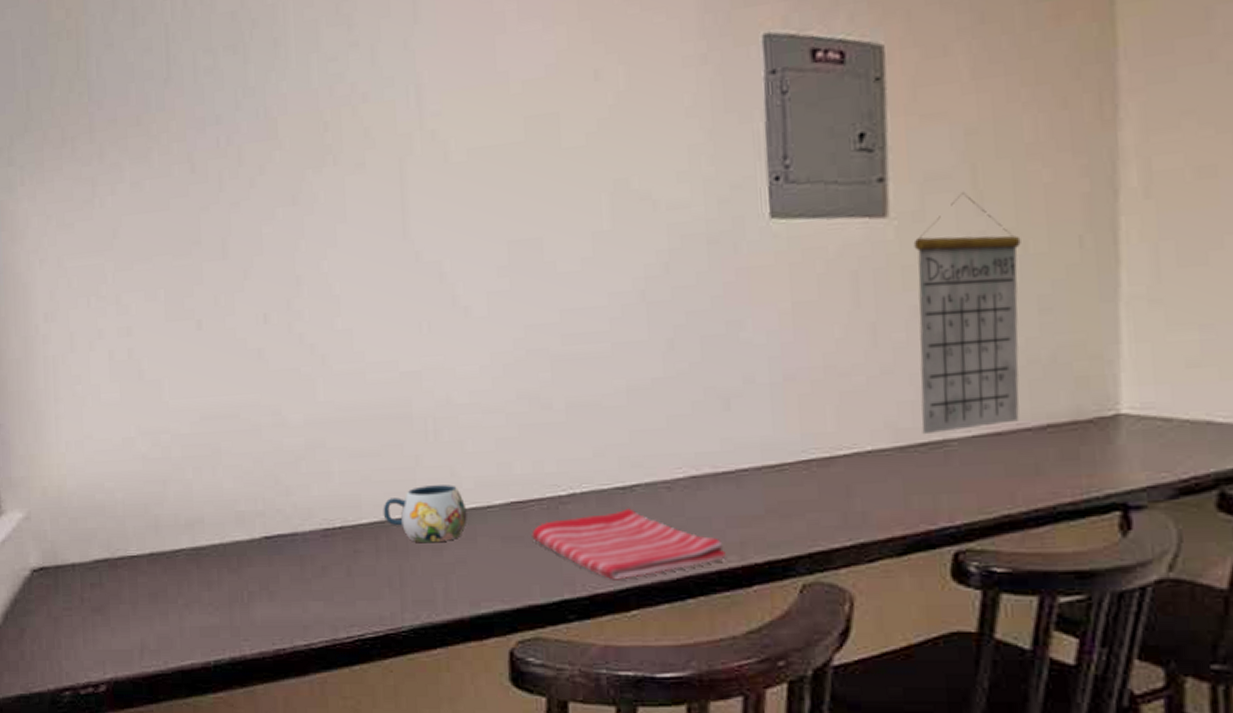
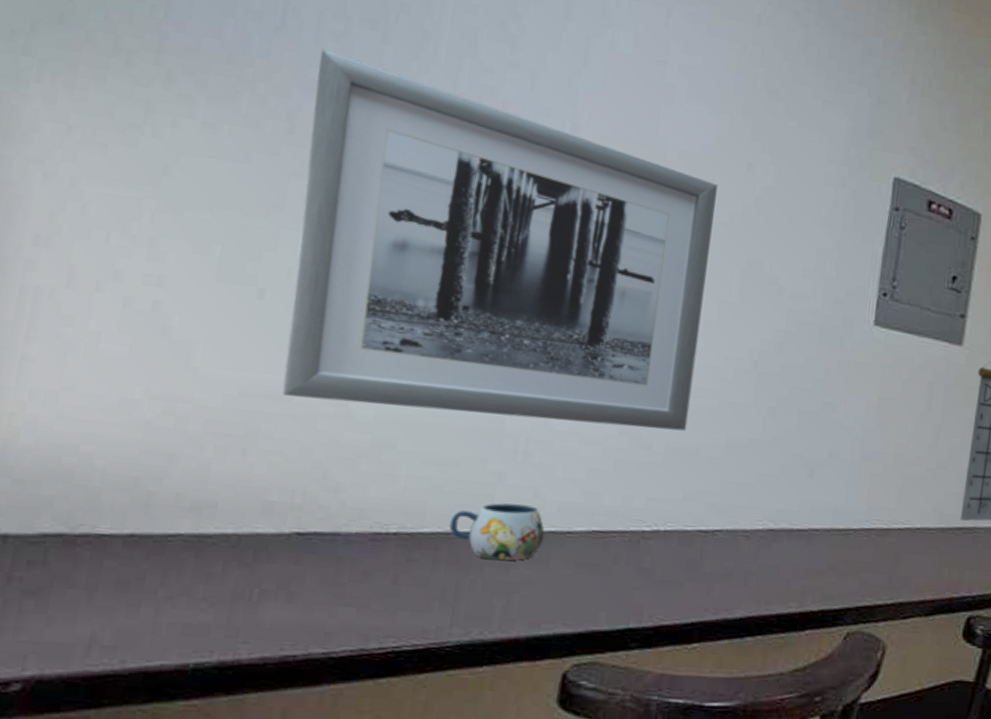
wall art: none [200,86,583,413] -> present [282,48,717,431]
dish towel: present [532,508,726,580] -> none [608,550,787,615]

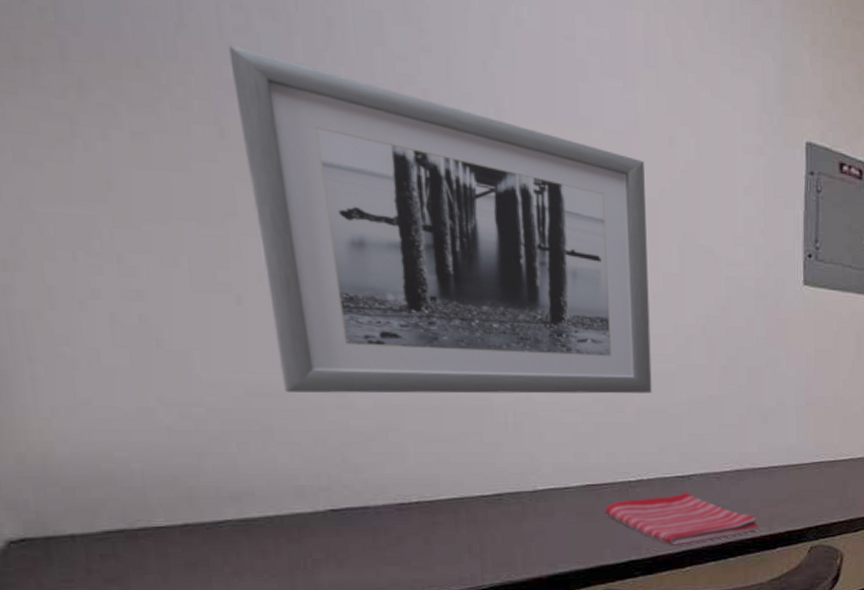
mug: present [449,503,545,561] -> none [462,469,546,517]
dish towel: none [608,550,787,615] -> present [605,492,758,545]

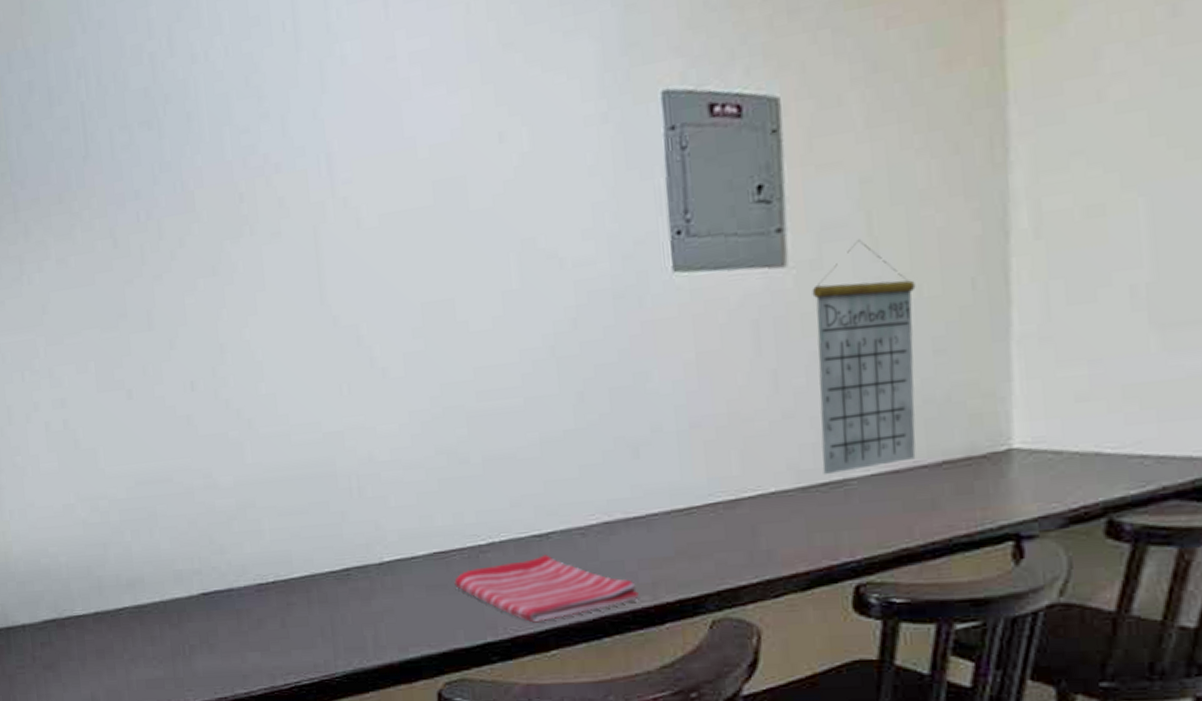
wall art: present [228,44,652,394] -> none [118,162,498,478]

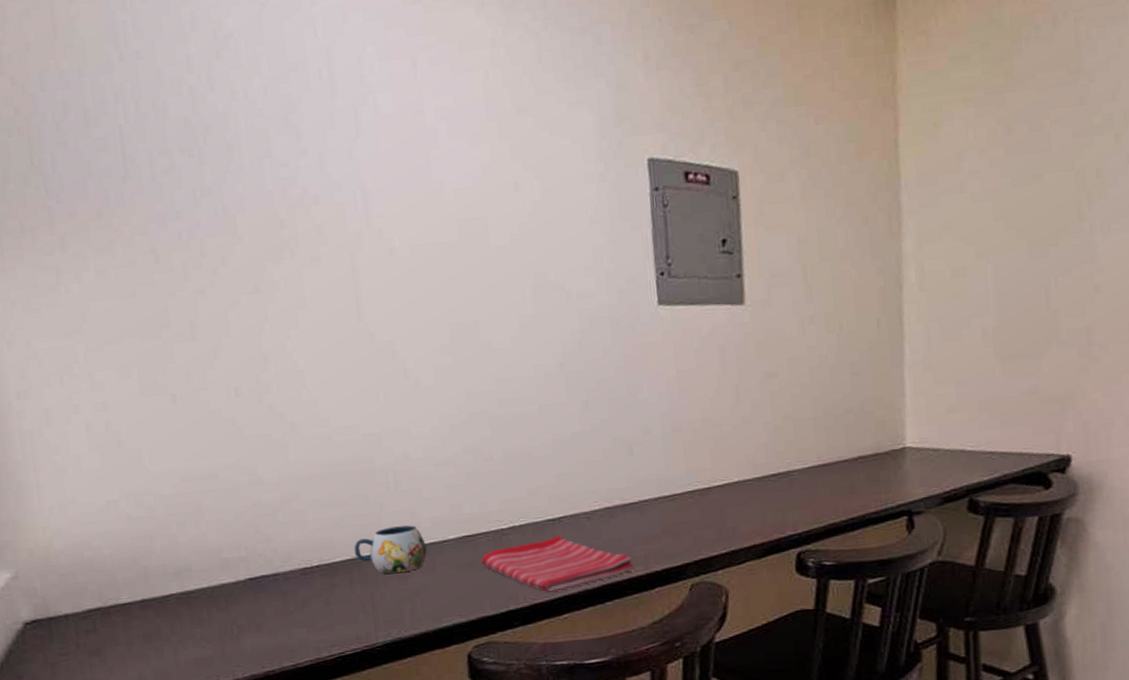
mug: none [312,538,393,594] -> present [354,525,427,574]
calendar: present [812,238,916,475] -> none [763,285,840,468]

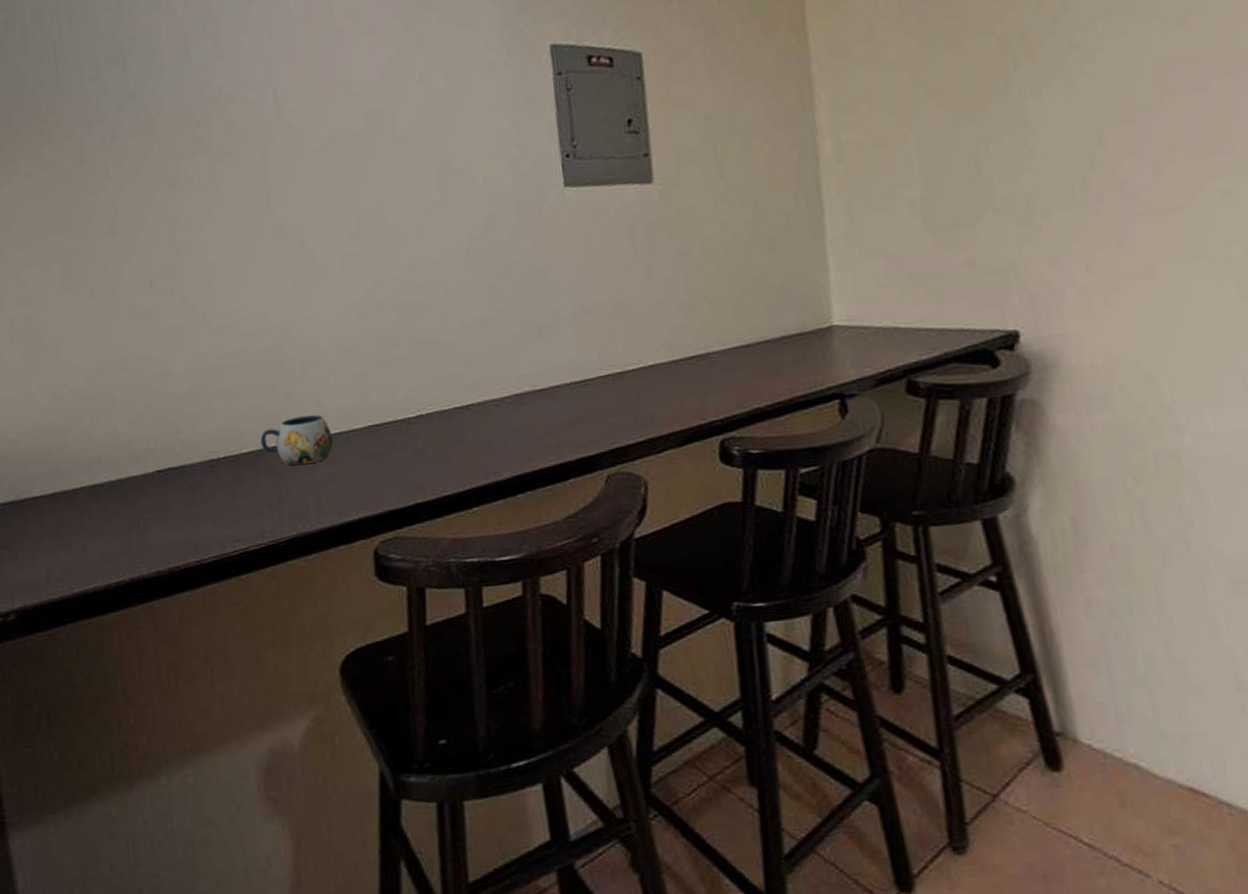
dish towel: present [481,535,634,592] -> none [387,424,546,484]

